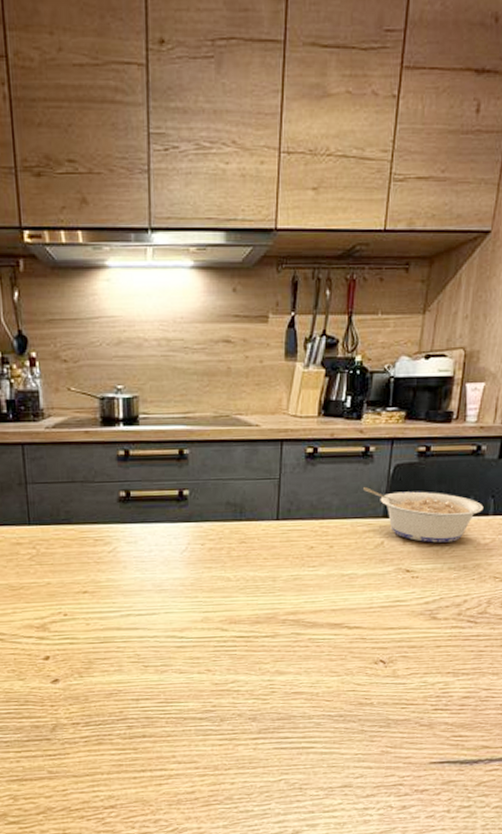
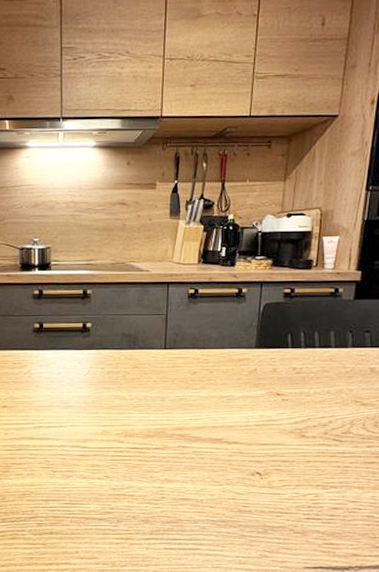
legume: present [363,487,484,543] -> none [238,322,343,371]

